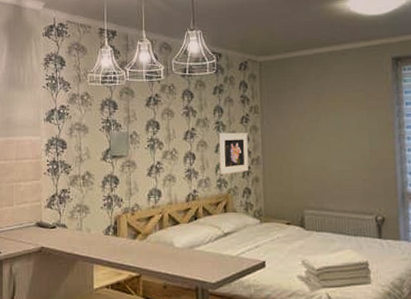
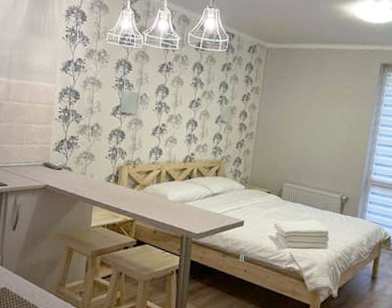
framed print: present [218,132,249,174] -> none [217,106,247,144]

